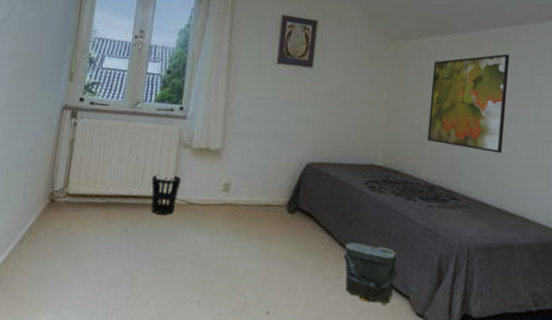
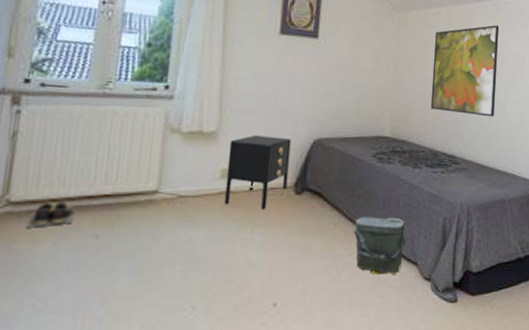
shoes: none [78,197,112,217] -> present [26,202,76,228]
wastebasket: present [151,174,182,216] -> none [129,165,169,214]
nightstand: none [225,154,286,224] -> present [224,134,291,210]

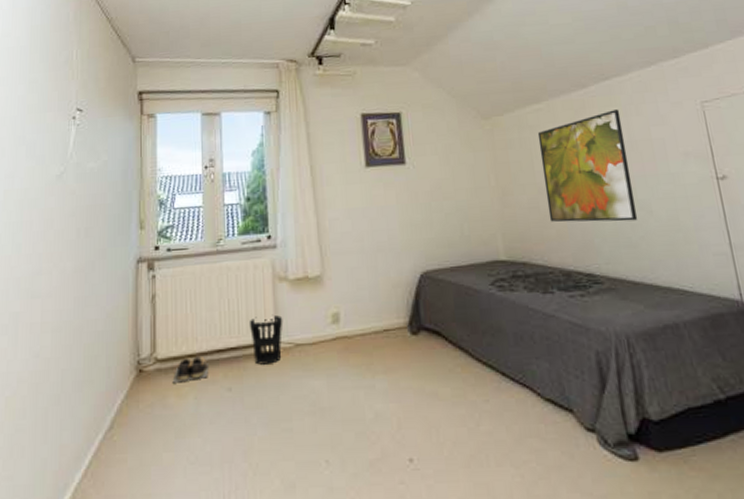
wastebasket: none [129,165,169,214] -> present [248,314,283,365]
nightstand: present [224,134,291,210] -> none [335,274,402,354]
bag: present [353,217,406,276] -> none [485,354,554,426]

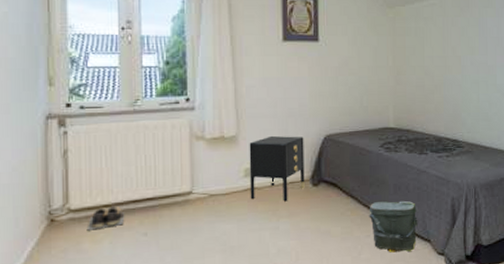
wastebasket: present [248,314,283,365] -> none [165,169,199,213]
nightstand: none [335,274,402,354] -> present [249,135,305,202]
bag: none [485,354,554,426] -> present [369,200,418,253]
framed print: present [537,109,638,223] -> none [430,11,495,101]

